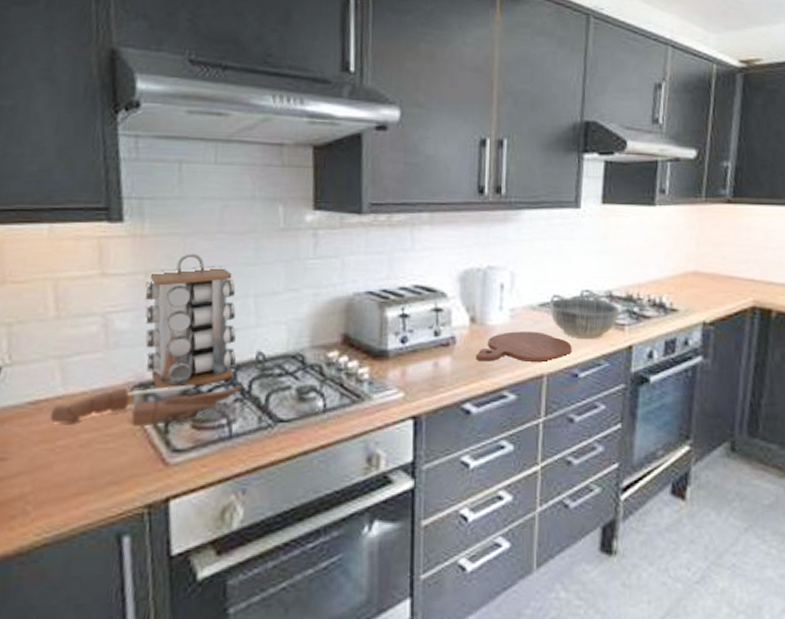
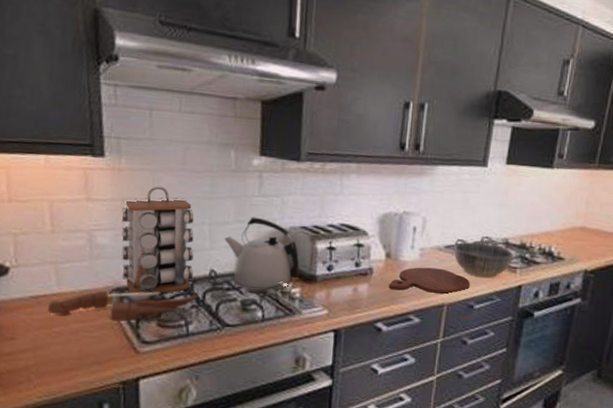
kettle: none [273,283,368,377] -> present [224,217,300,294]

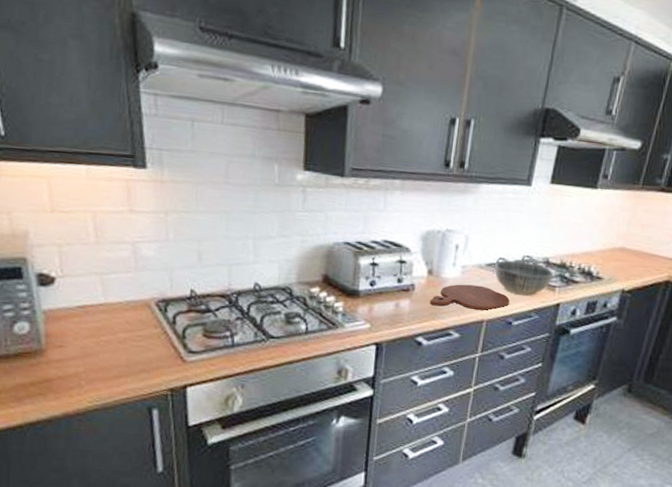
knife: present [47,290,198,323] -> none [94,301,243,333]
spice rack: present [121,185,194,295] -> none [165,198,238,306]
kettle: present [224,217,300,294] -> none [268,231,343,307]

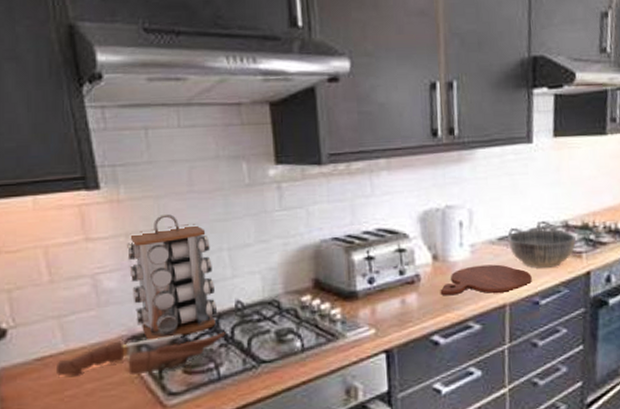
knife: none [94,301,243,333] -> present [55,332,226,376]
spice rack: none [165,198,238,306] -> present [127,213,218,342]

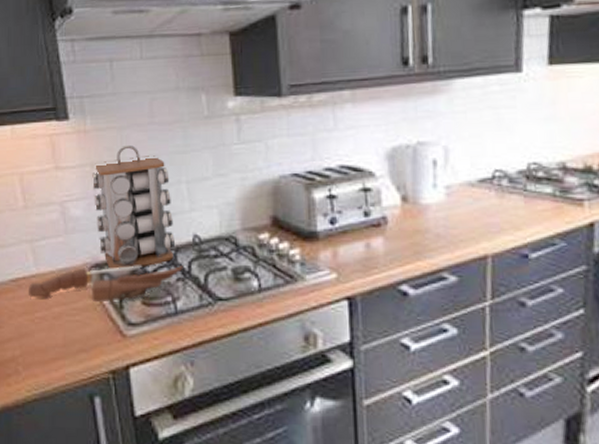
cutting board: present [440,264,532,295] -> none [409,209,520,242]
bowl: present [507,229,577,268] -> none [490,171,577,216]

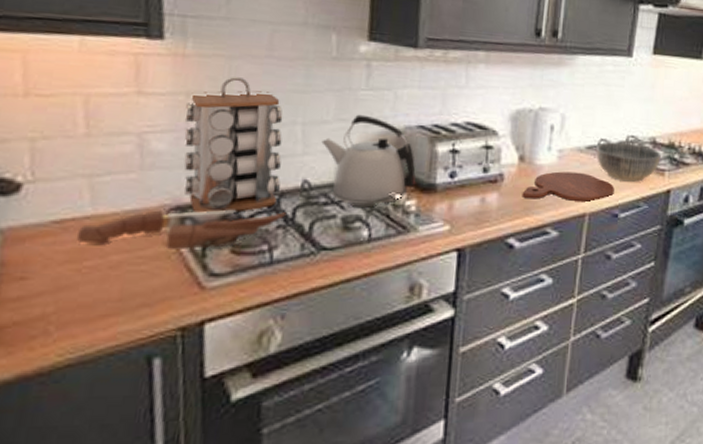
kettle: none [205,168,298,258] -> present [321,114,416,208]
cutting board: none [409,209,520,242] -> present [522,171,614,202]
bowl: none [490,171,577,216] -> present [596,142,662,182]

